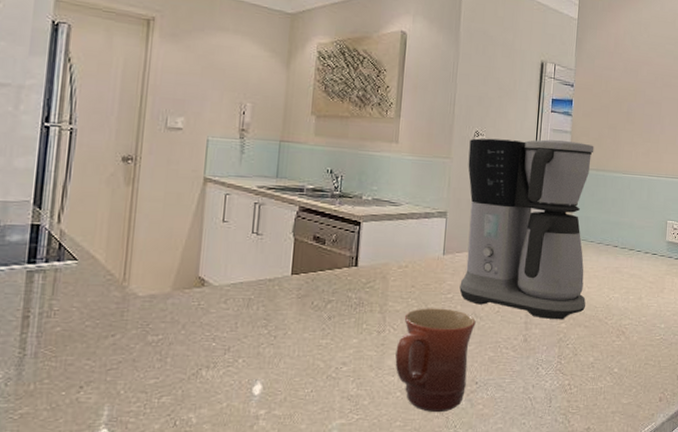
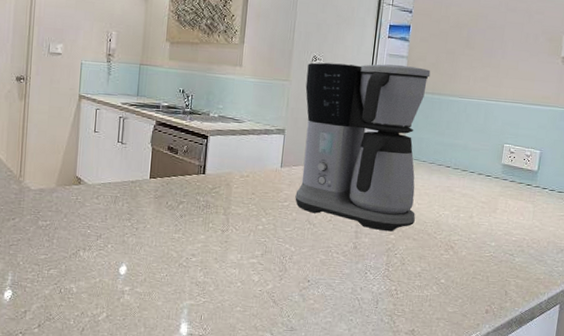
mug: present [395,308,476,413] -> none [236,213,309,303]

